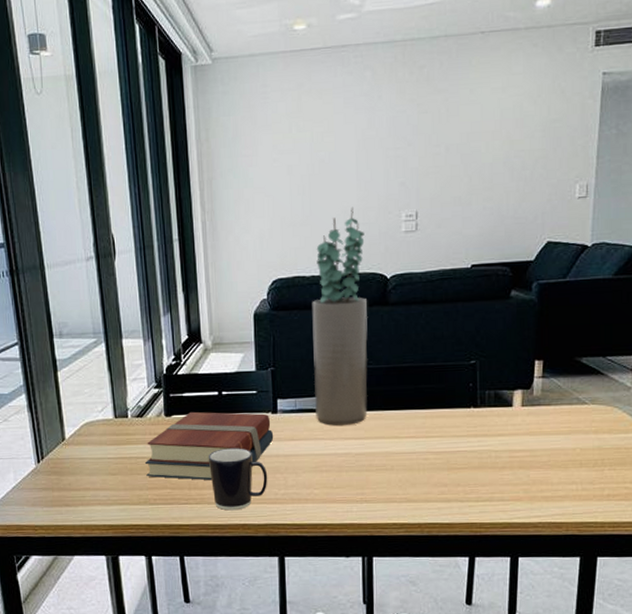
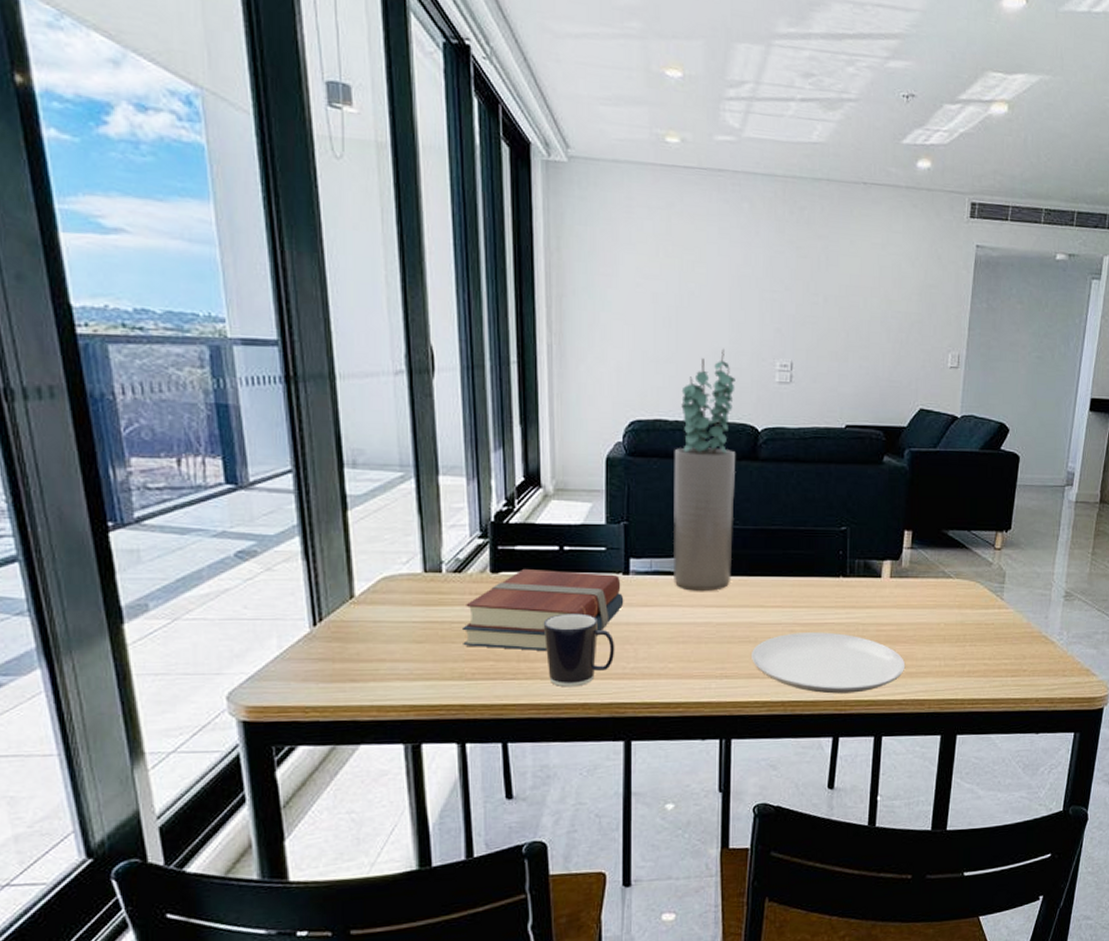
plate: none [389,459,541,517] -> present [752,632,906,694]

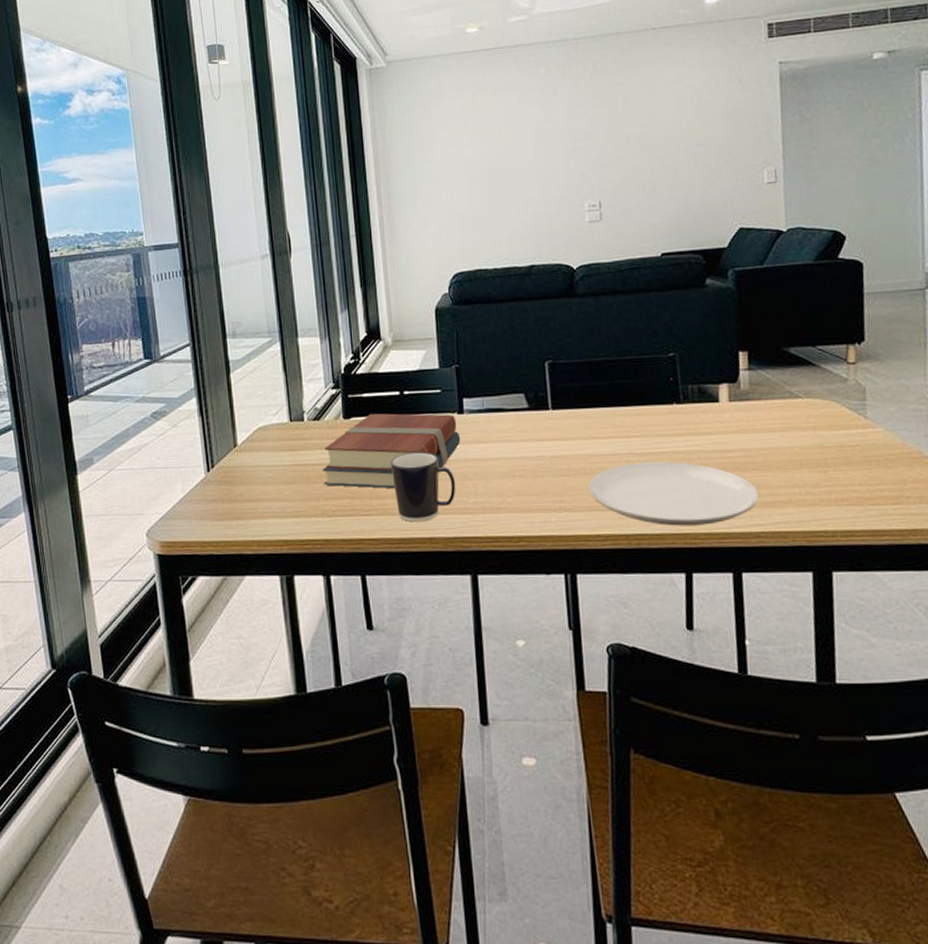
vase: present [672,348,735,591] -> none [495,198,561,426]

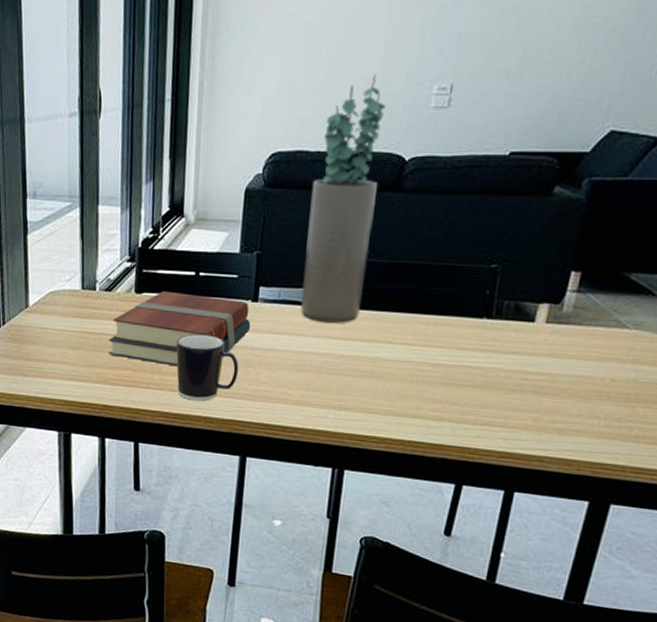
vase: none [495,198,561,426] -> present [300,74,386,323]
plate: present [589,461,760,526] -> none [373,372,554,443]

